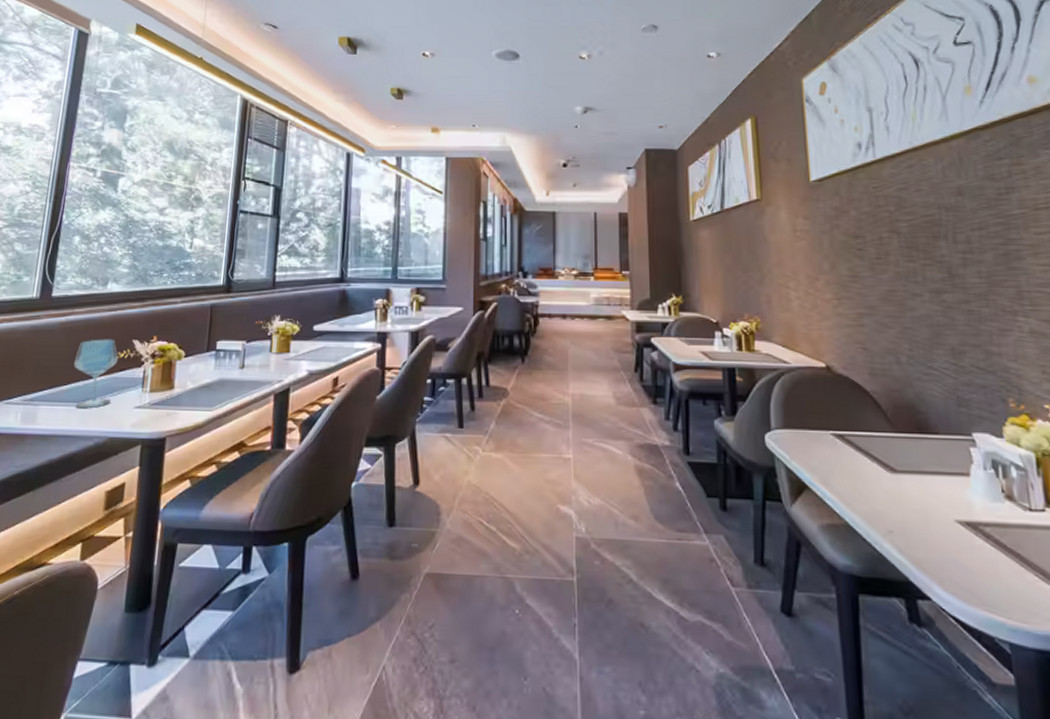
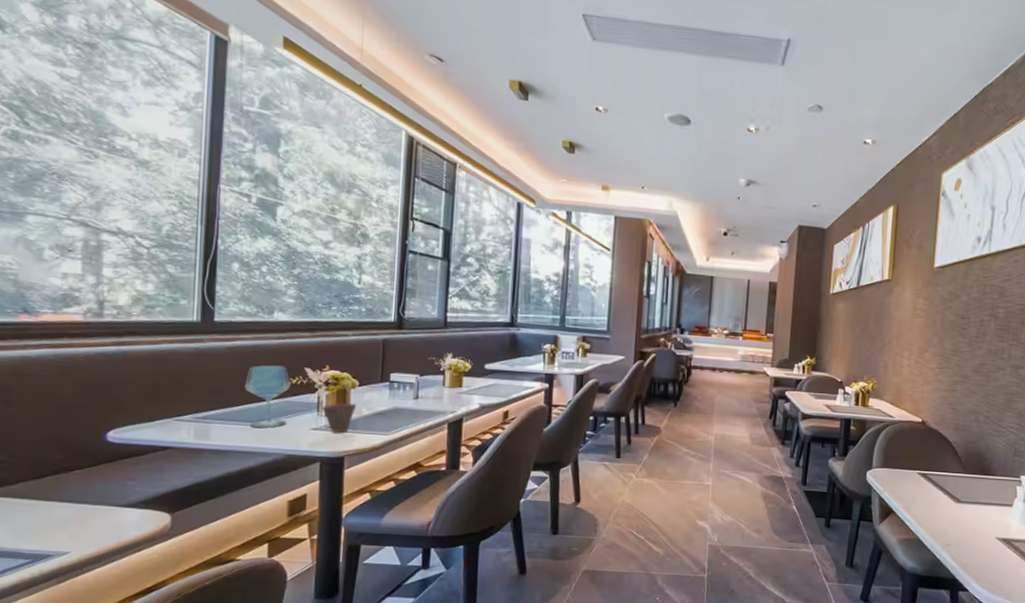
cup: none [147,376,182,411] -> present [322,403,357,434]

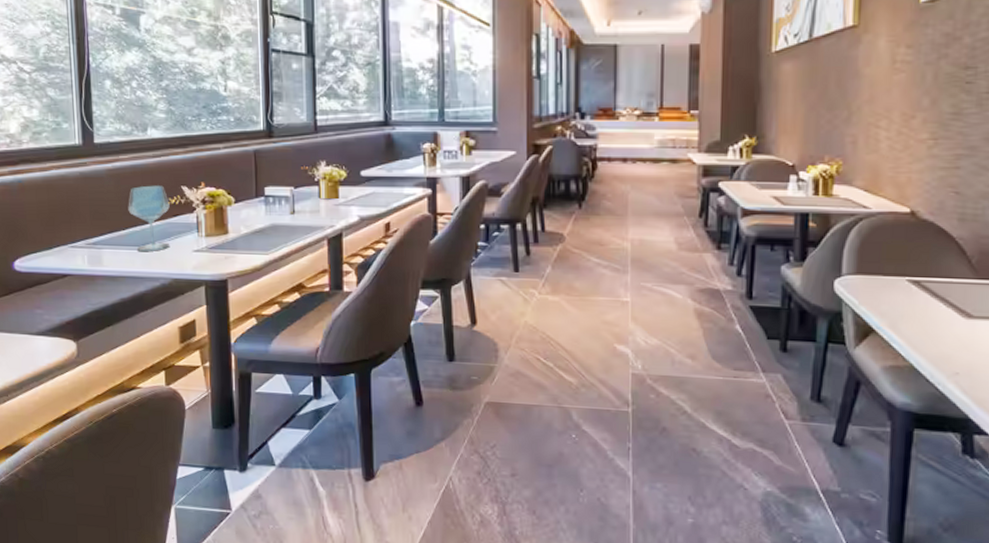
cup: present [322,403,357,434] -> none [202,221,235,255]

